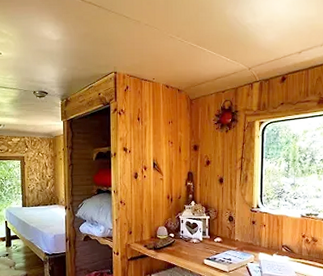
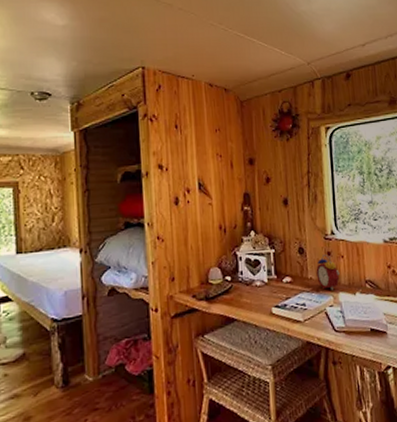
alarm clock: none [242,223,261,250] -> present [316,255,340,290]

